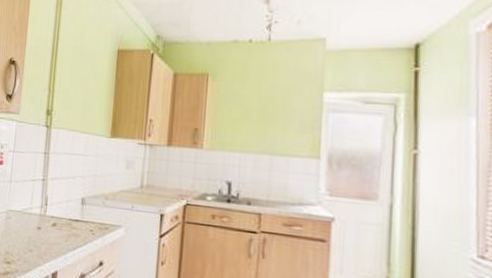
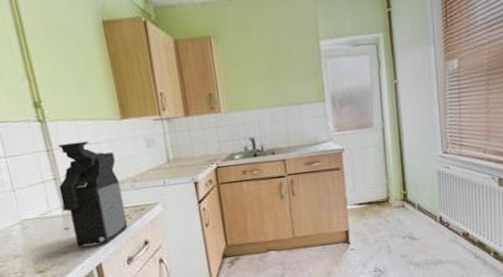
coffee maker: none [41,149,96,254] -> present [57,141,128,248]

